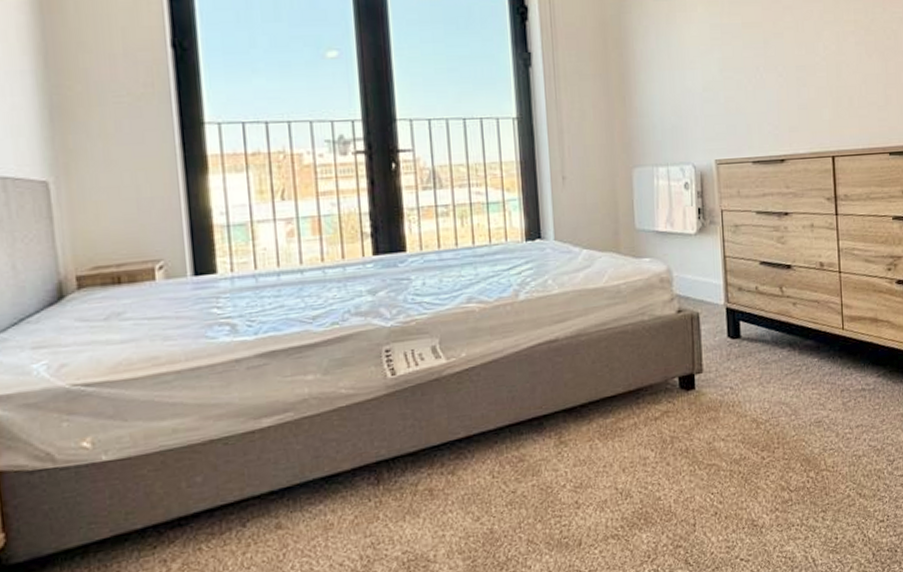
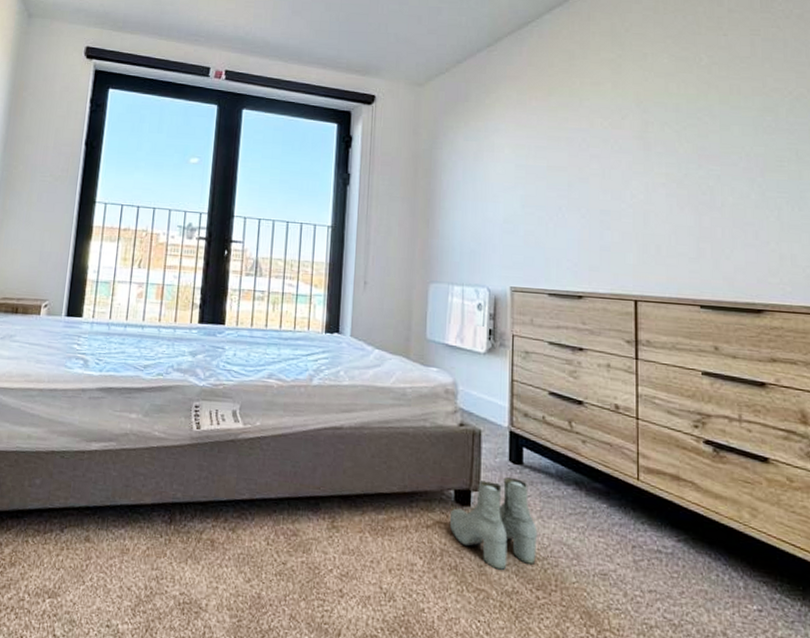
boots: none [676,352,759,442] -> present [449,477,538,570]

